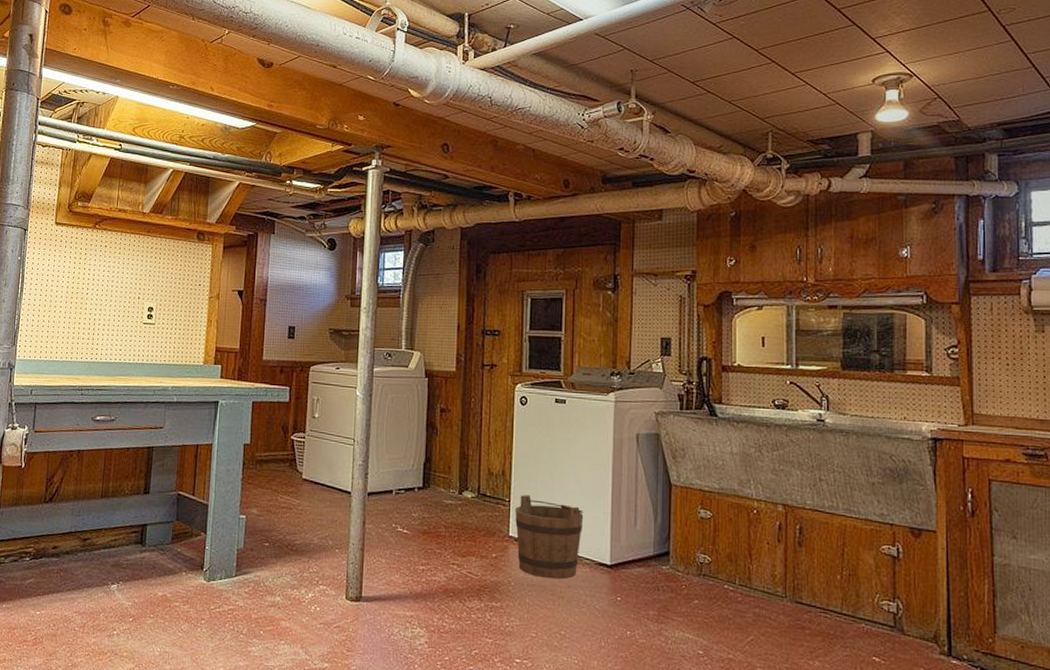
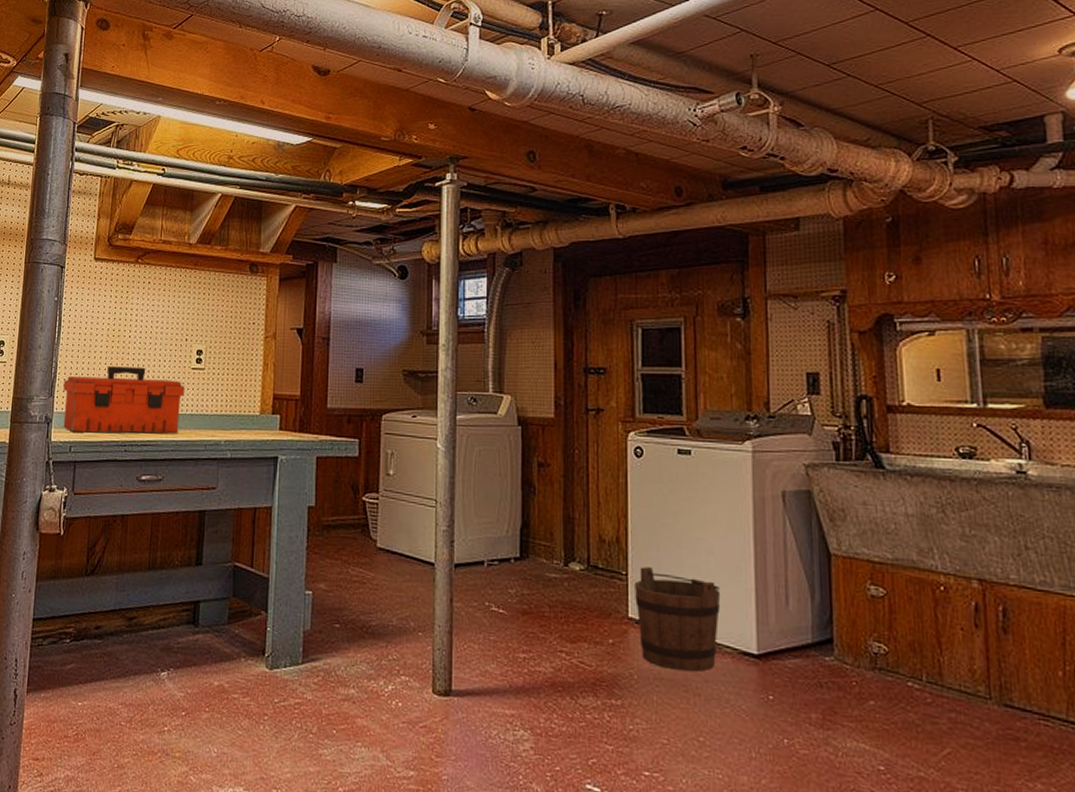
toolbox: none [25,320,137,380] -> present [63,366,185,434]

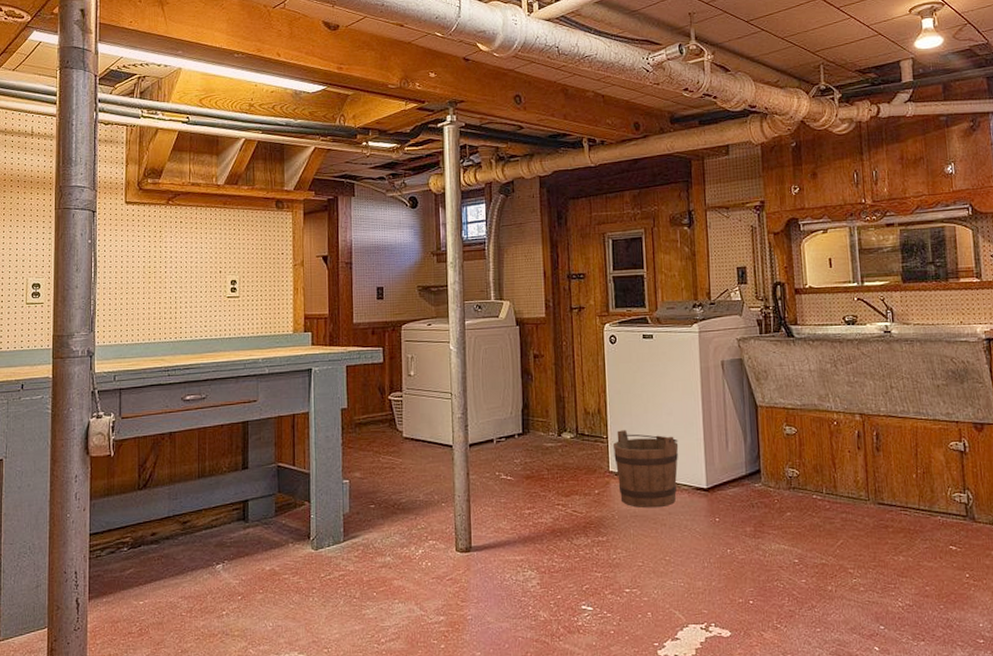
toolbox: present [63,366,185,434] -> none [103,299,222,363]

